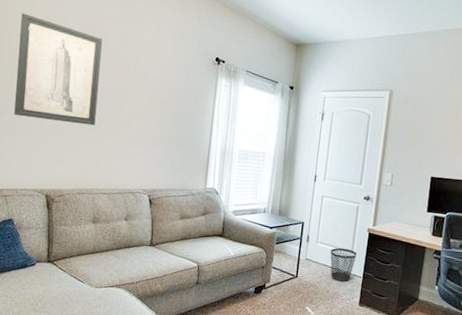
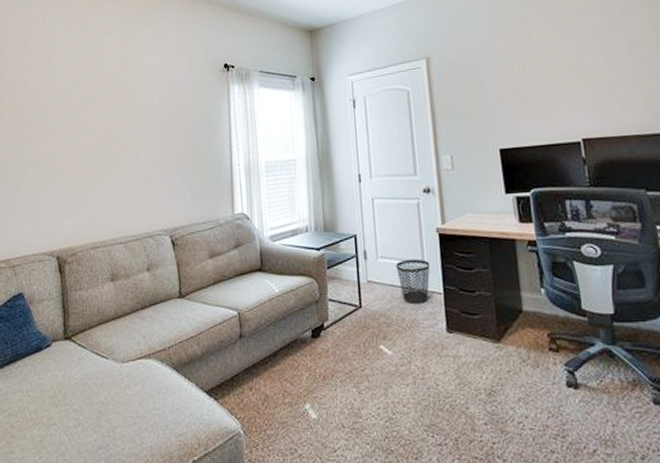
wall art: present [14,13,103,126] -> none [17,61,103,173]

